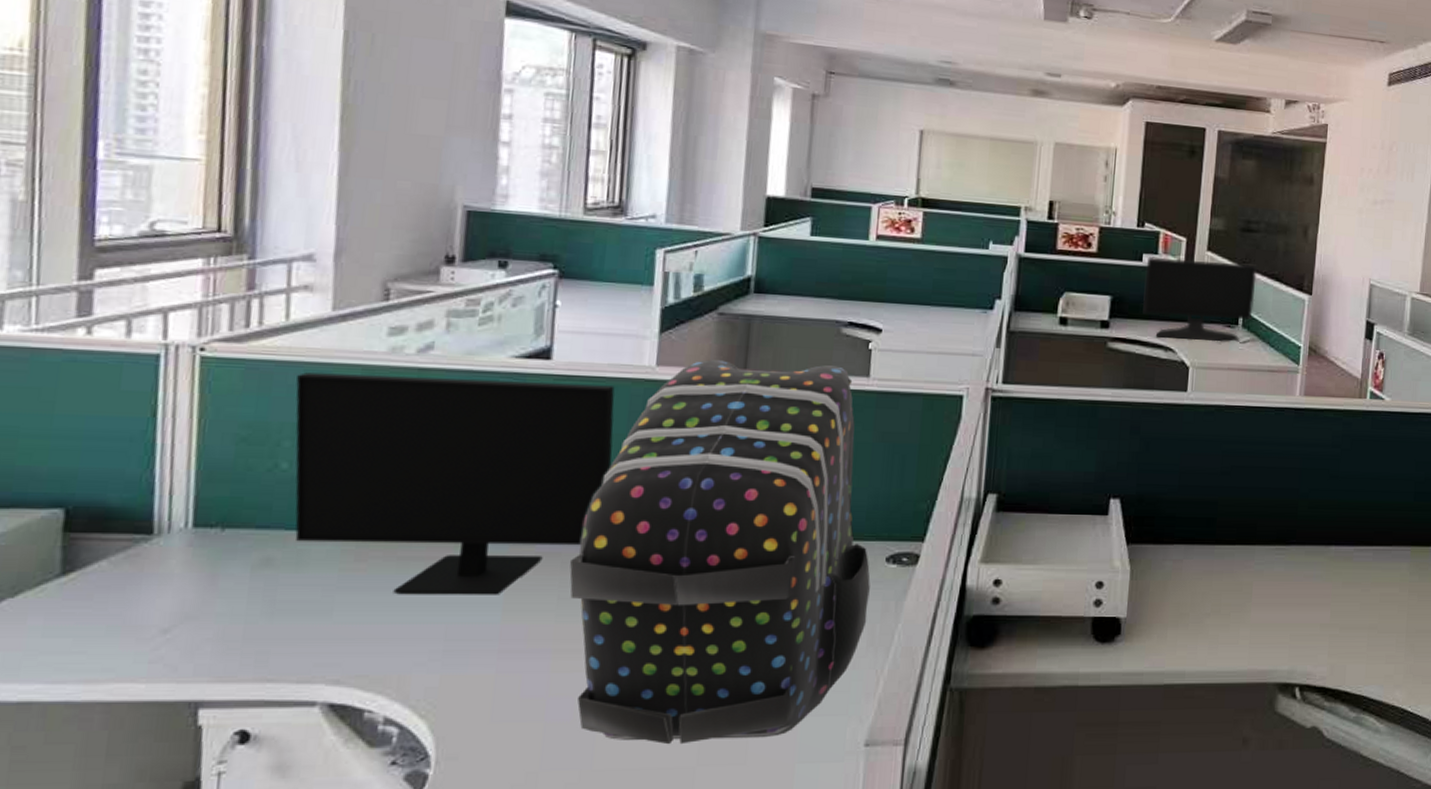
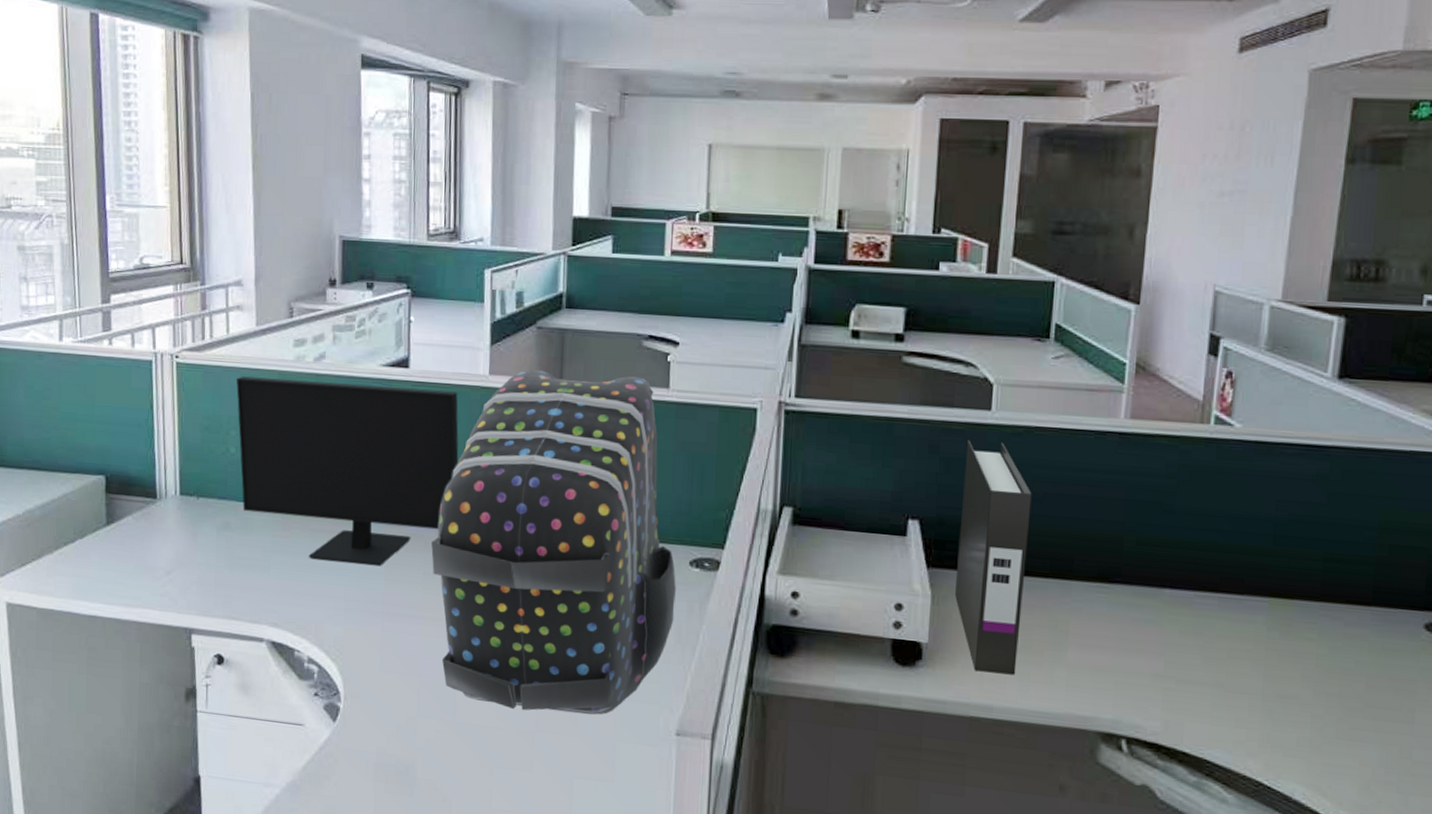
computer monitor: present [1142,256,1258,342] -> none [939,265,1073,357]
binder: none [1151,419,1222,640] -> present [954,440,1032,675]

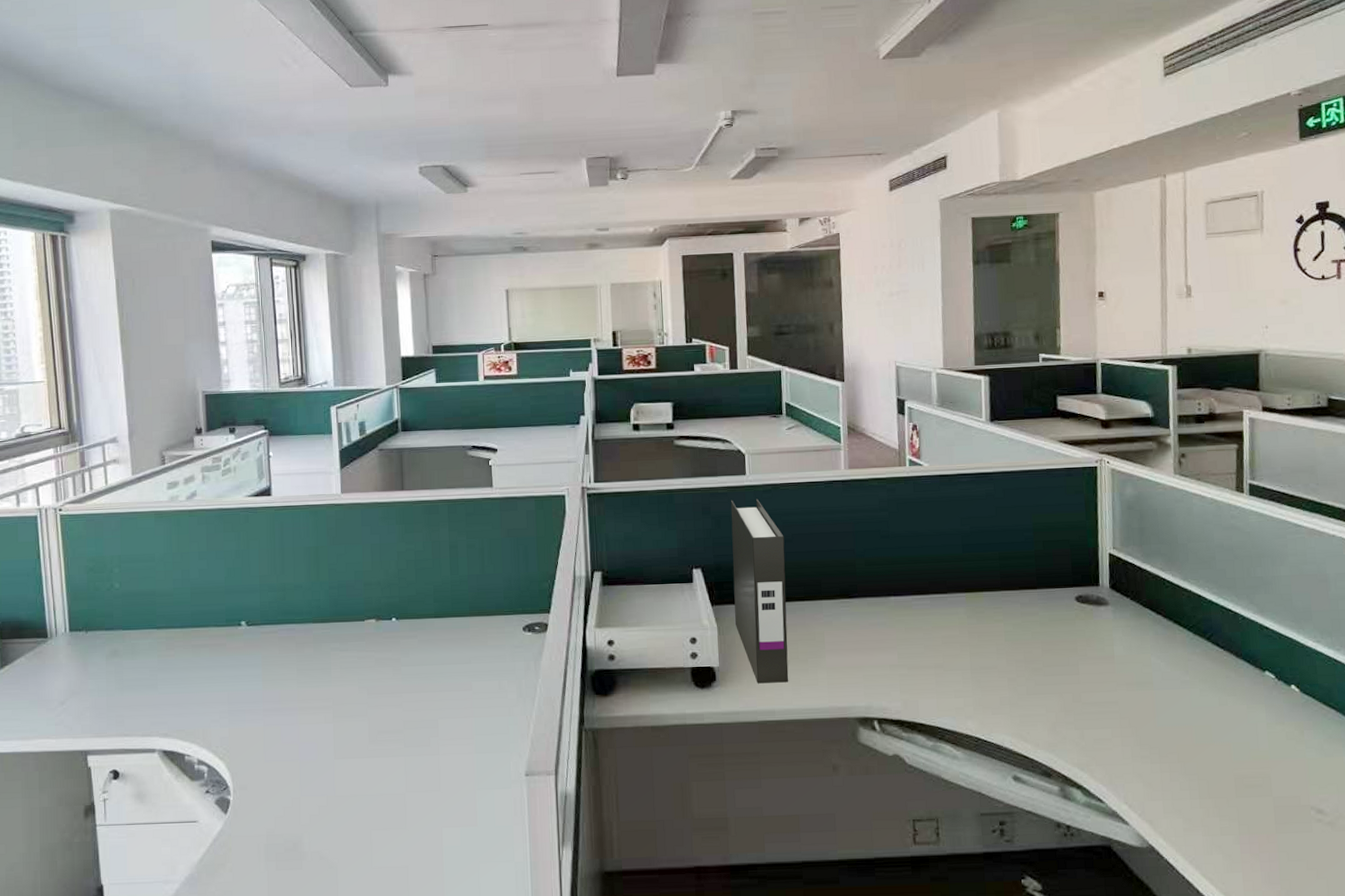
monitor: present [236,376,459,566] -> none [117,511,321,672]
backpack: present [431,369,676,715] -> none [302,480,515,777]

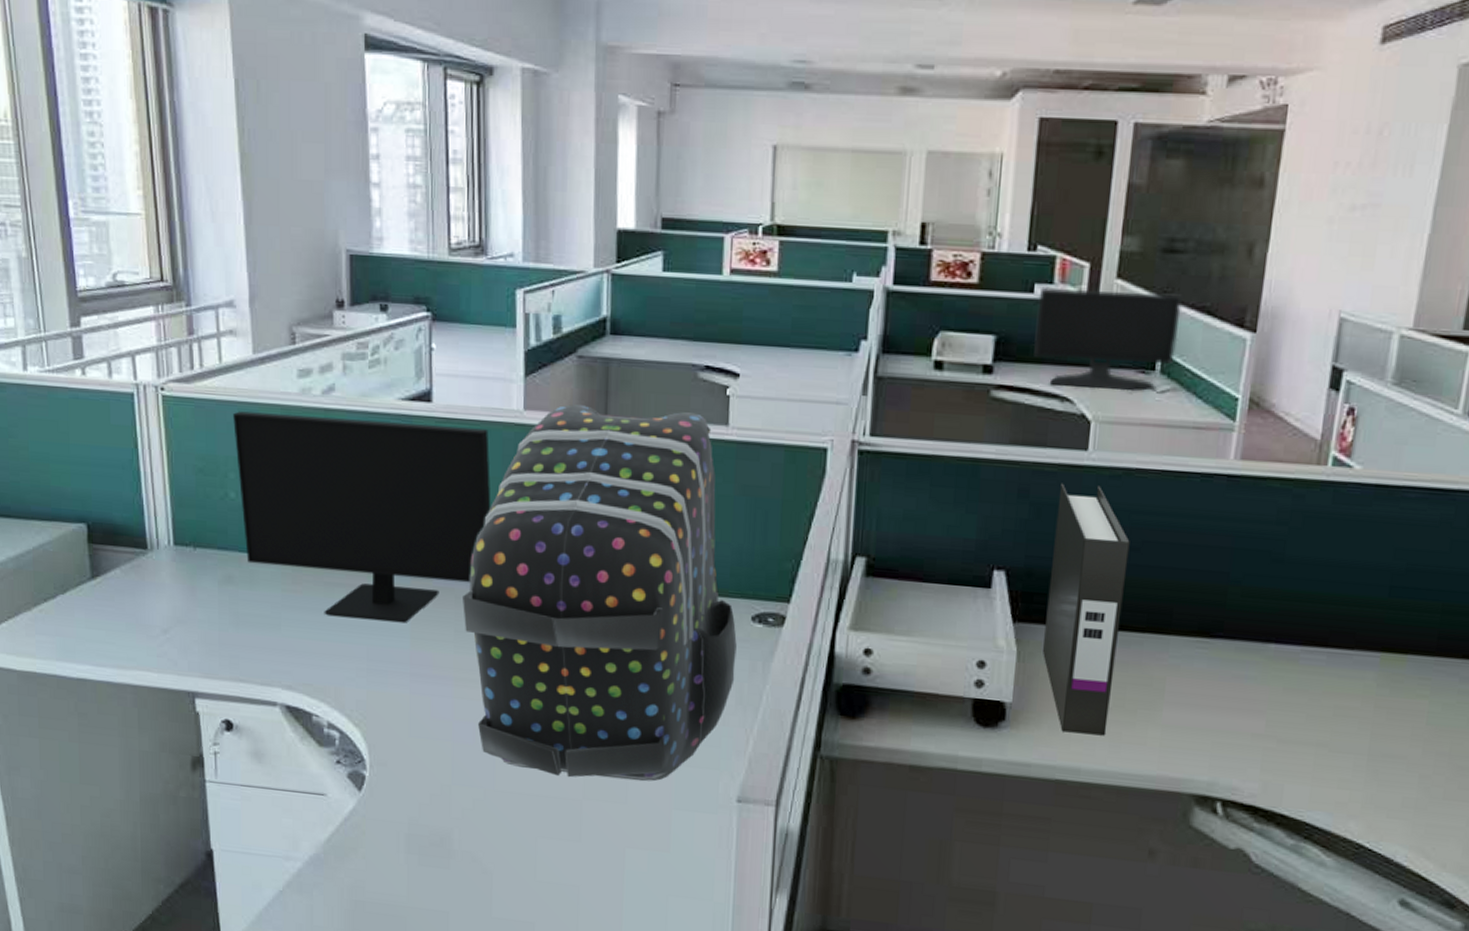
monitor: none [117,511,321,672] -> present [233,411,491,623]
backpack: none [302,480,515,777] -> present [463,403,737,782]
computer monitor: none [697,361,794,433] -> present [1033,287,1184,392]

